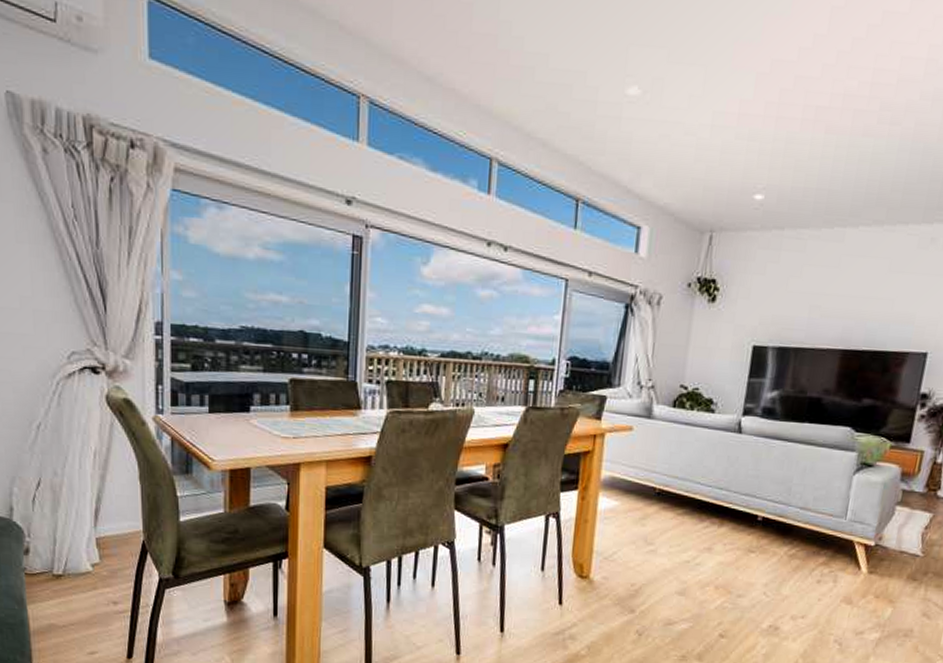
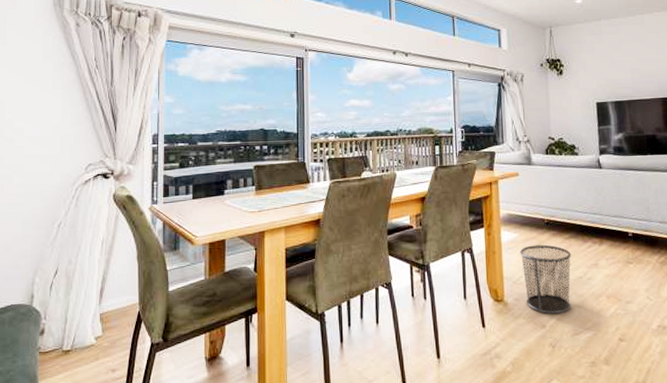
waste bin: none [616,517,682,600] -> present [520,244,572,315]

